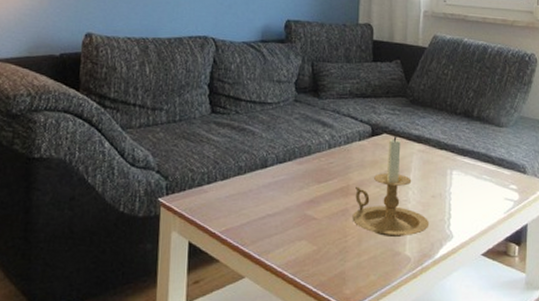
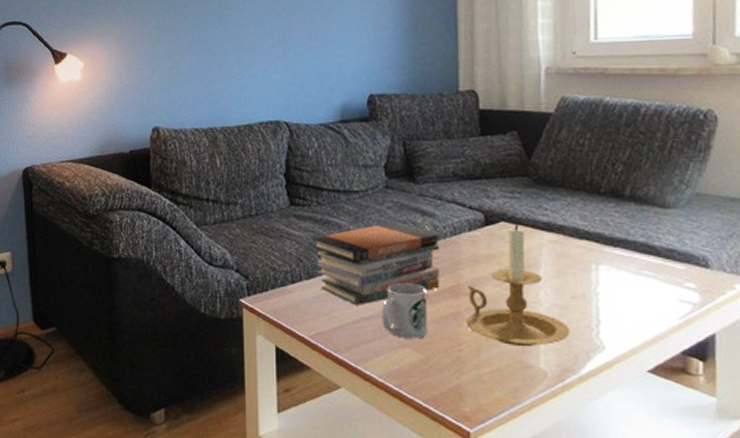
book stack: none [228,131,335,204] -> present [311,223,440,305]
mug: none [284,183,322,232] -> present [381,282,428,339]

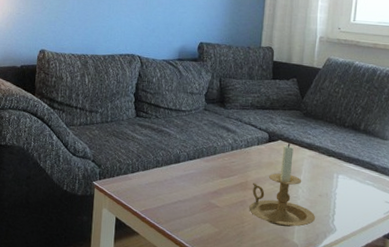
book stack: present [311,223,440,305] -> none [149,135,237,192]
mug: present [381,282,428,339] -> none [192,177,225,218]

